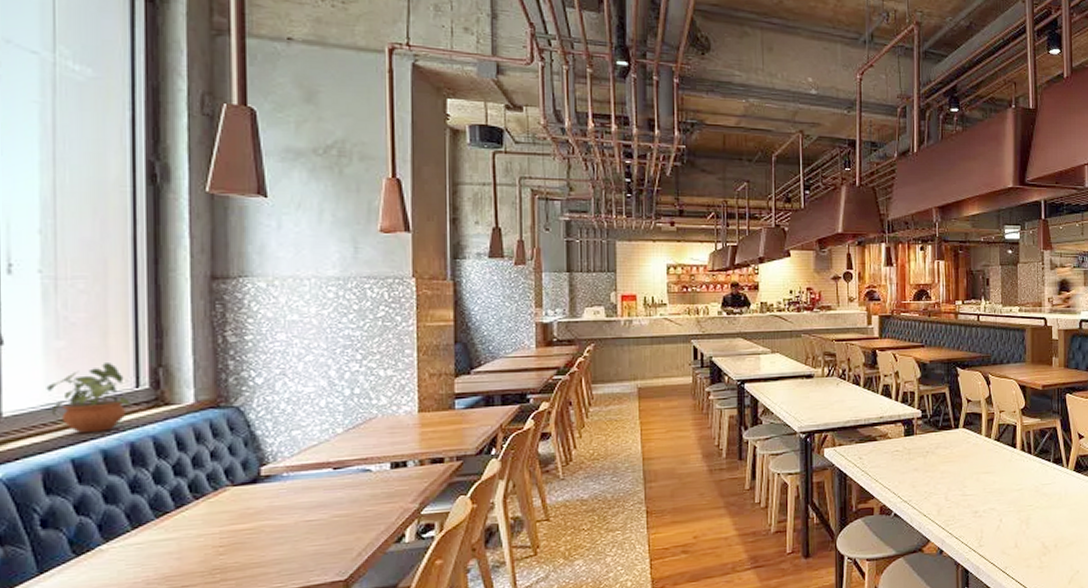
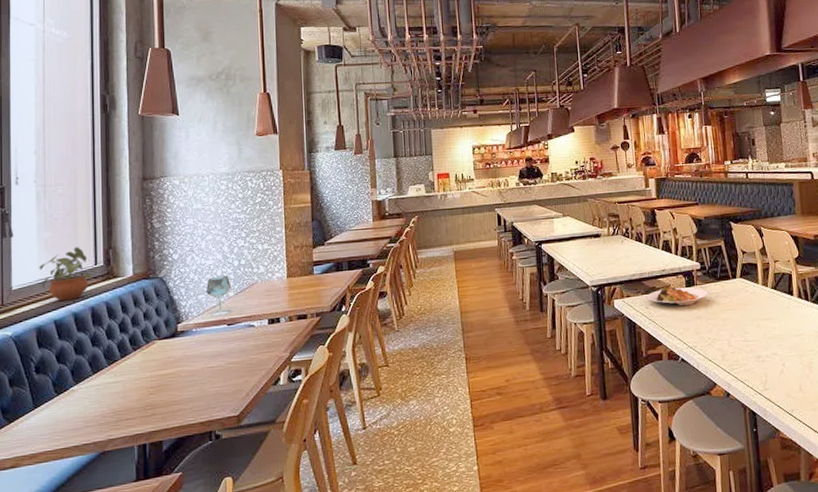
wine glass: none [304,407,340,460] -> present [206,275,232,318]
salad: none [861,435,929,457] -> present [646,286,709,306]

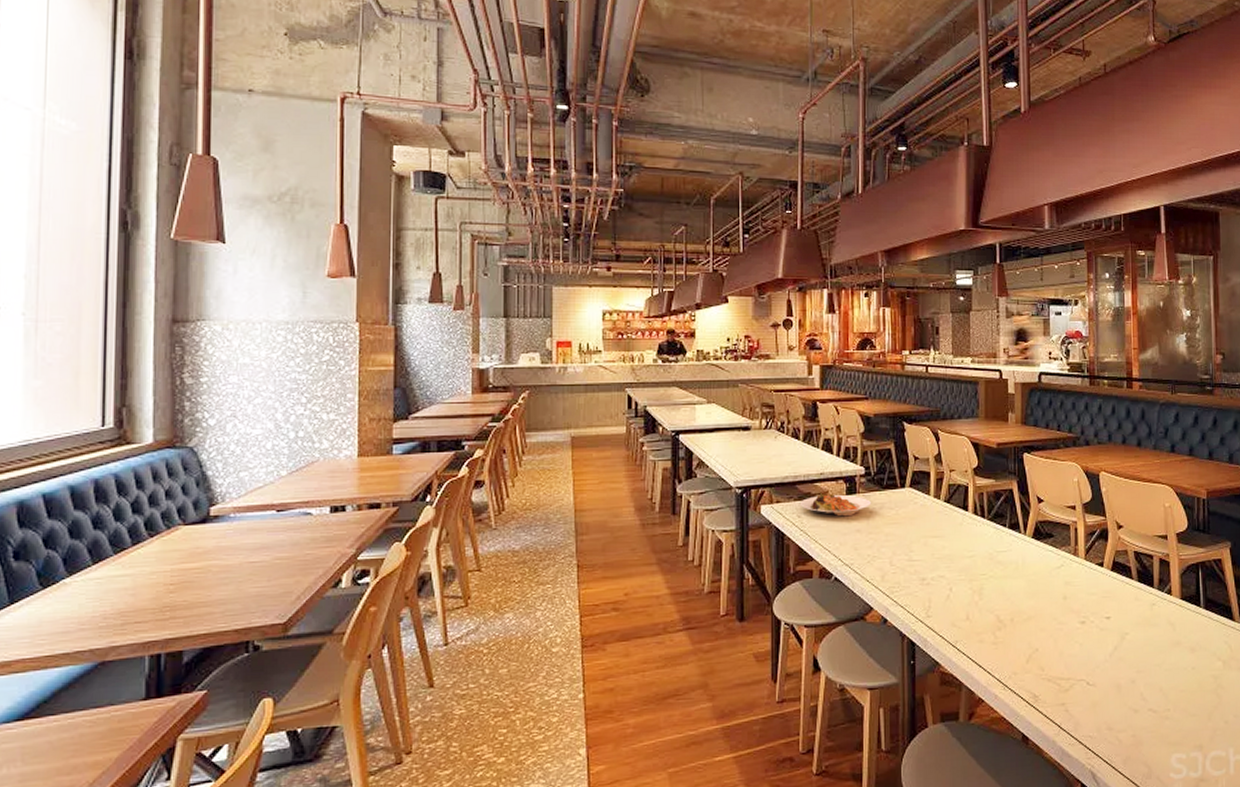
potted plant: present [39,247,92,301] -> none [24,402,97,470]
wine glass: present [206,275,232,318] -> none [251,449,285,501]

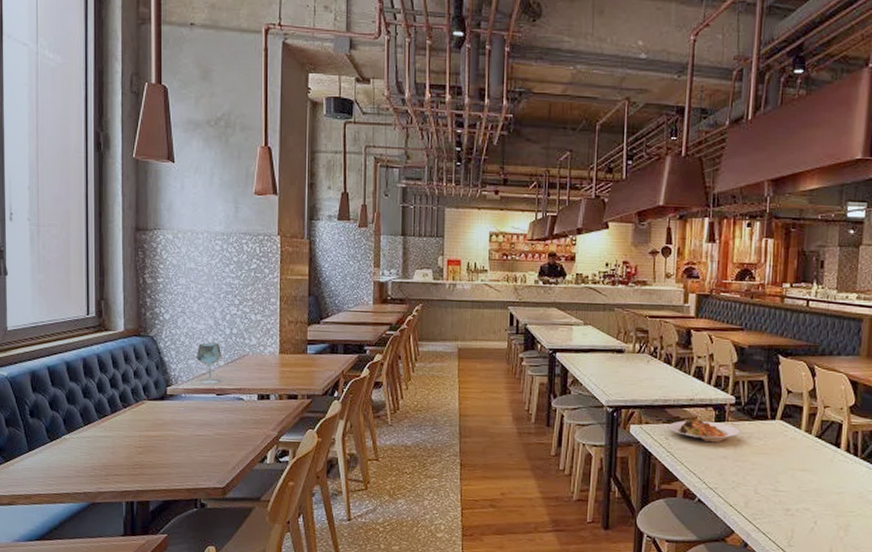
wine glass: none [251,449,285,501] -> present [197,342,222,386]

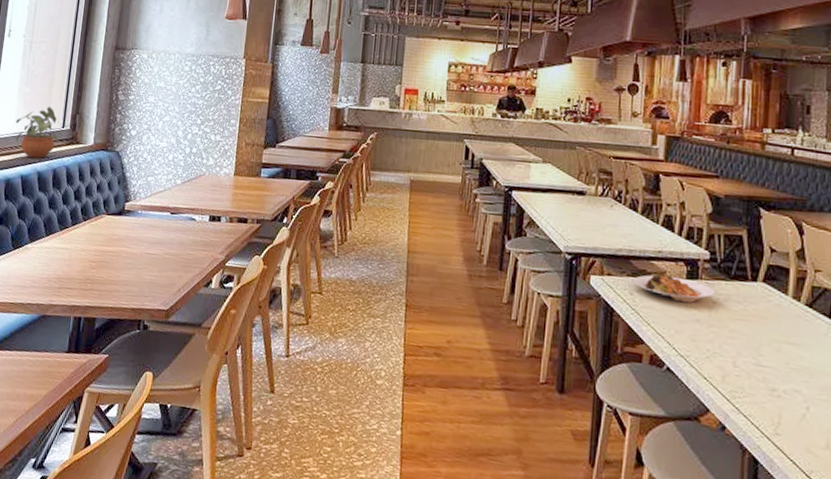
potted plant: none [33,294,84,348] -> present [16,107,58,158]
wine glass: present [197,342,222,386] -> none [156,160,180,203]

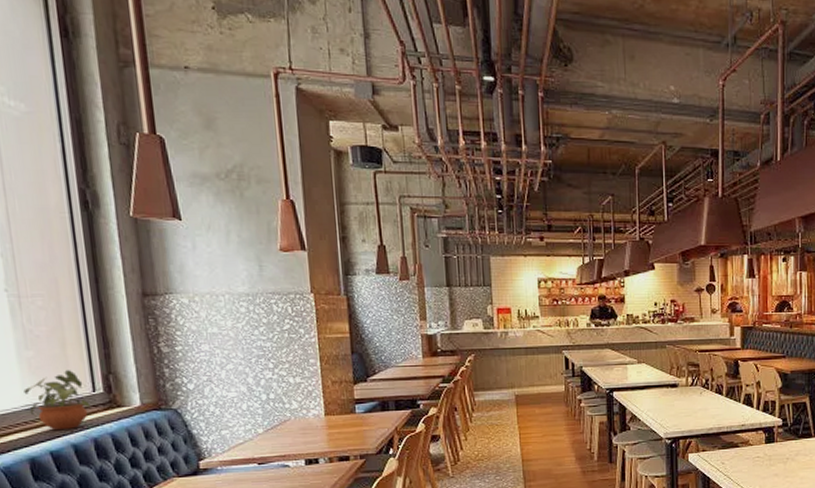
salad: present [632,272,716,303] -> none [723,442,789,463]

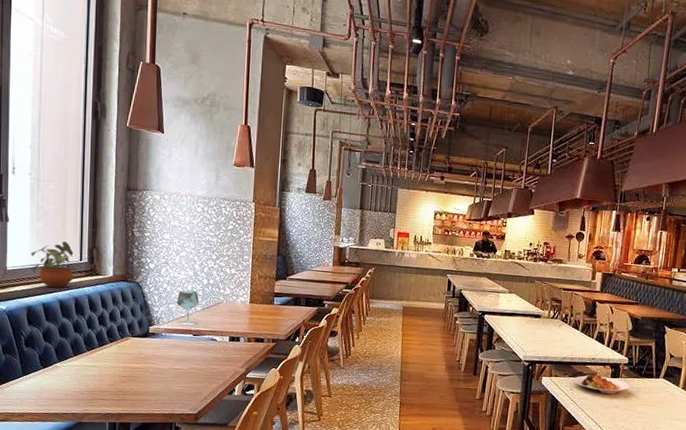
wine glass: none [230,410,261,456] -> present [177,290,200,327]
salad: none [723,442,789,463] -> present [573,374,631,395]

